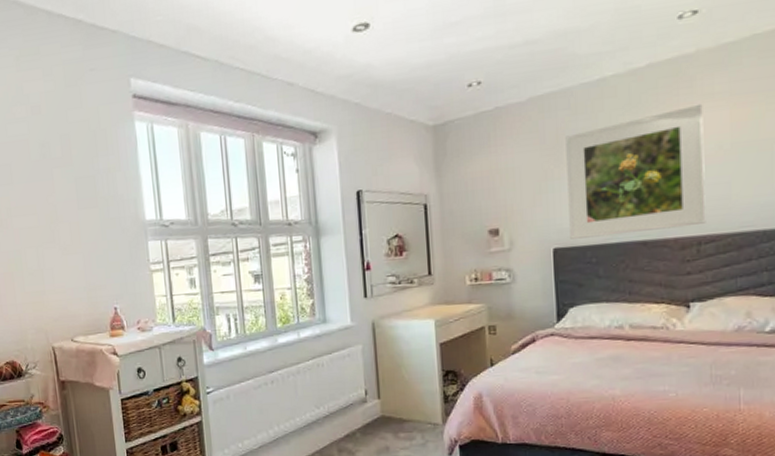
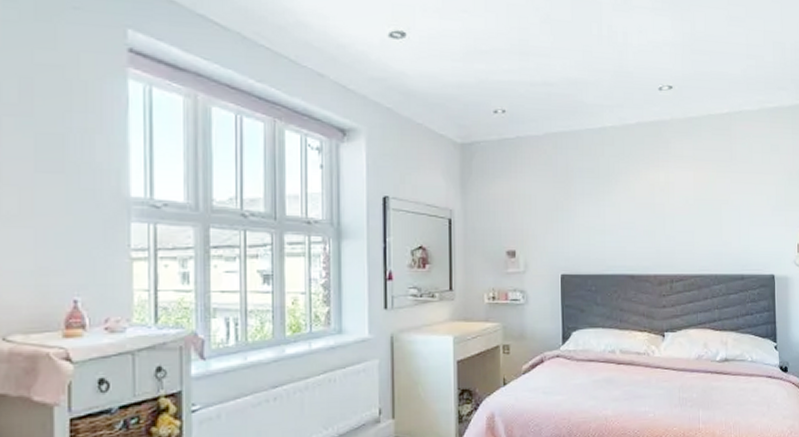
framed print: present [565,103,706,239] -> none [574,163,677,267]

